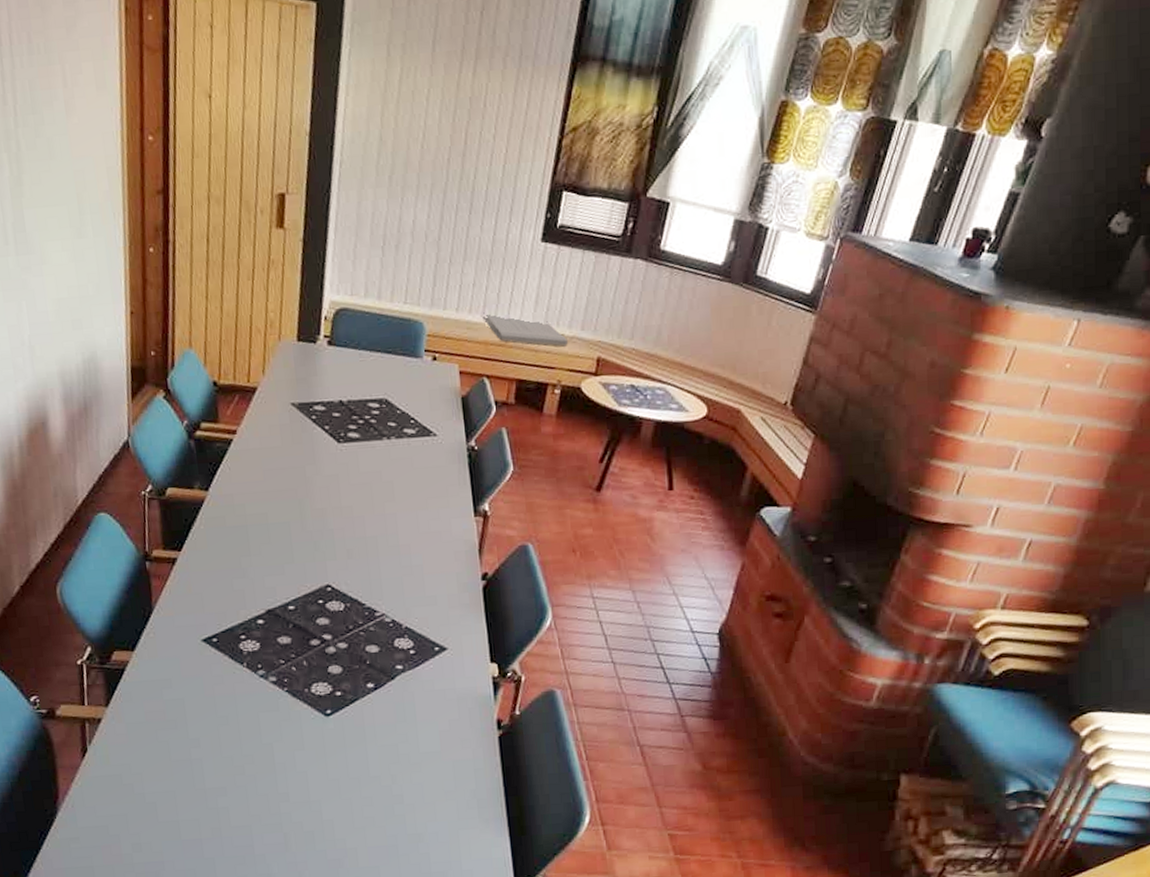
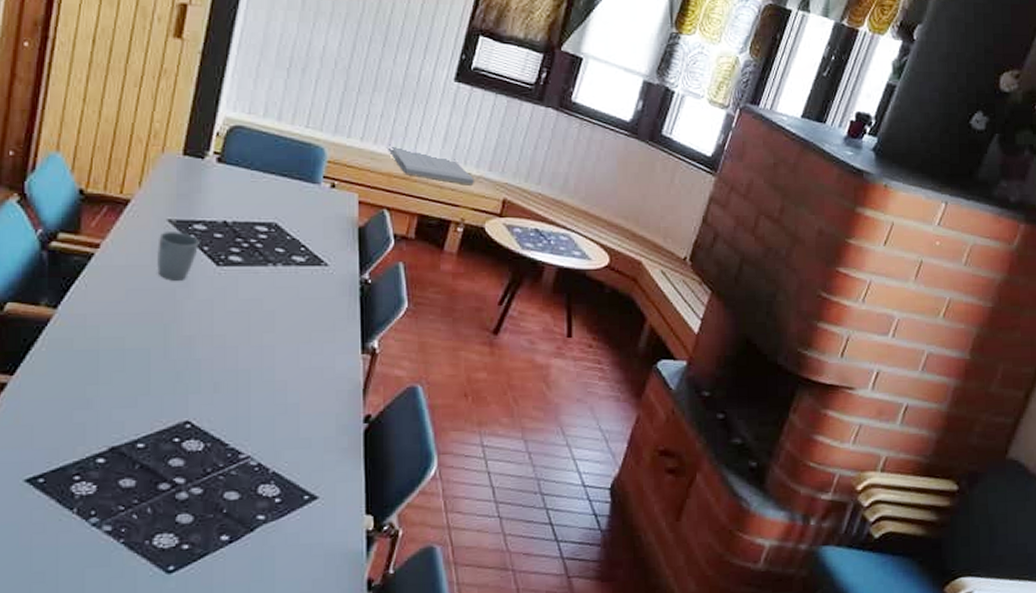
cup: none [284,414,321,459] -> present [157,232,200,281]

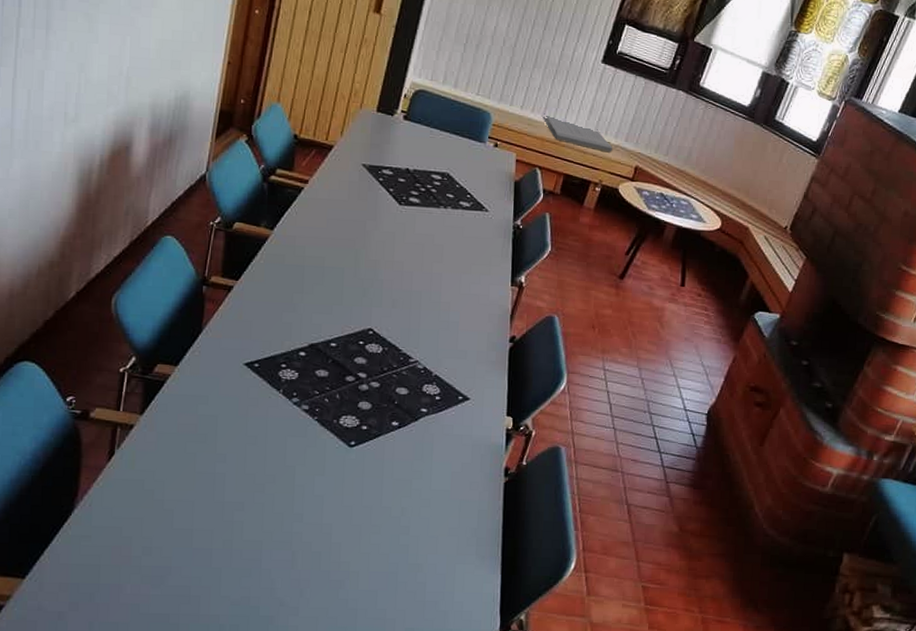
cup: present [157,232,200,281] -> none [352,174,387,215]

